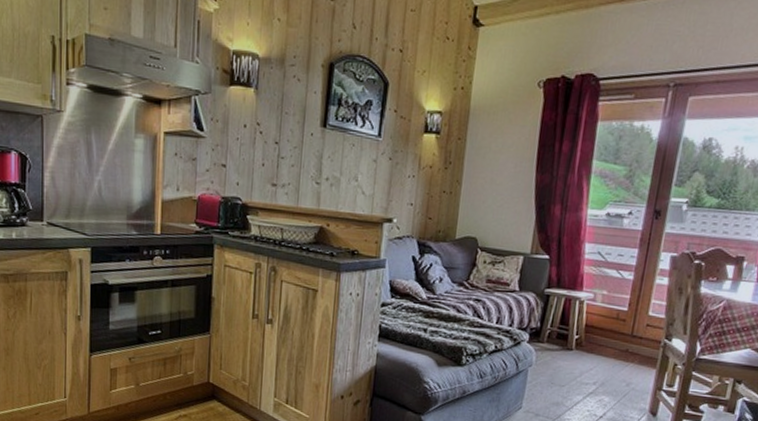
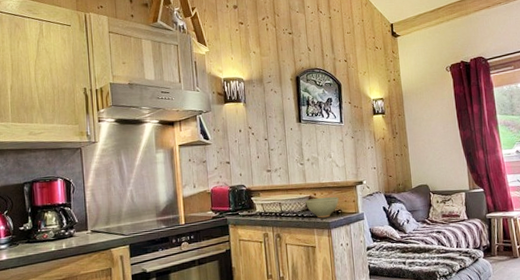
bowl: none [313,230,359,258] -> present [304,196,340,218]

